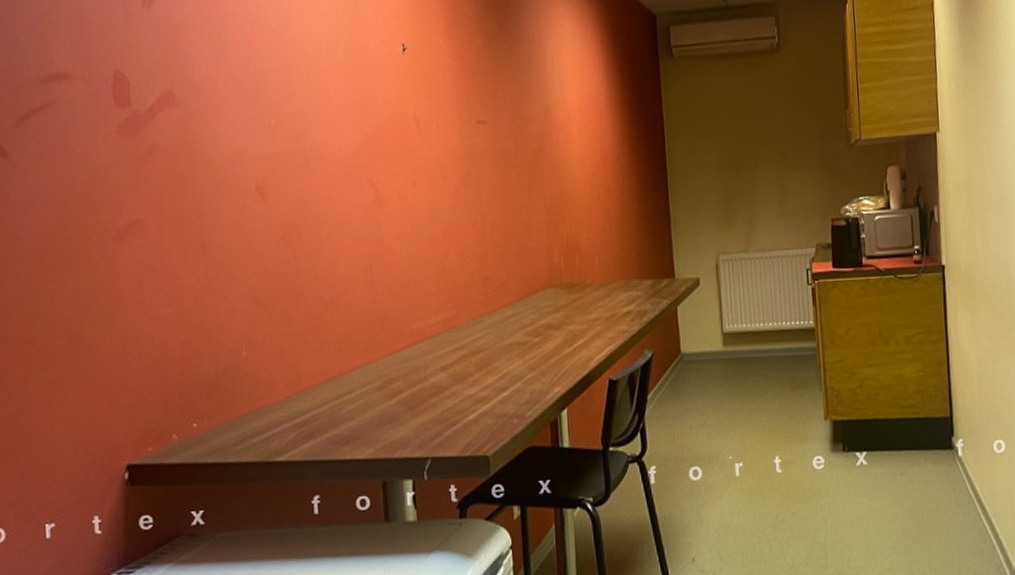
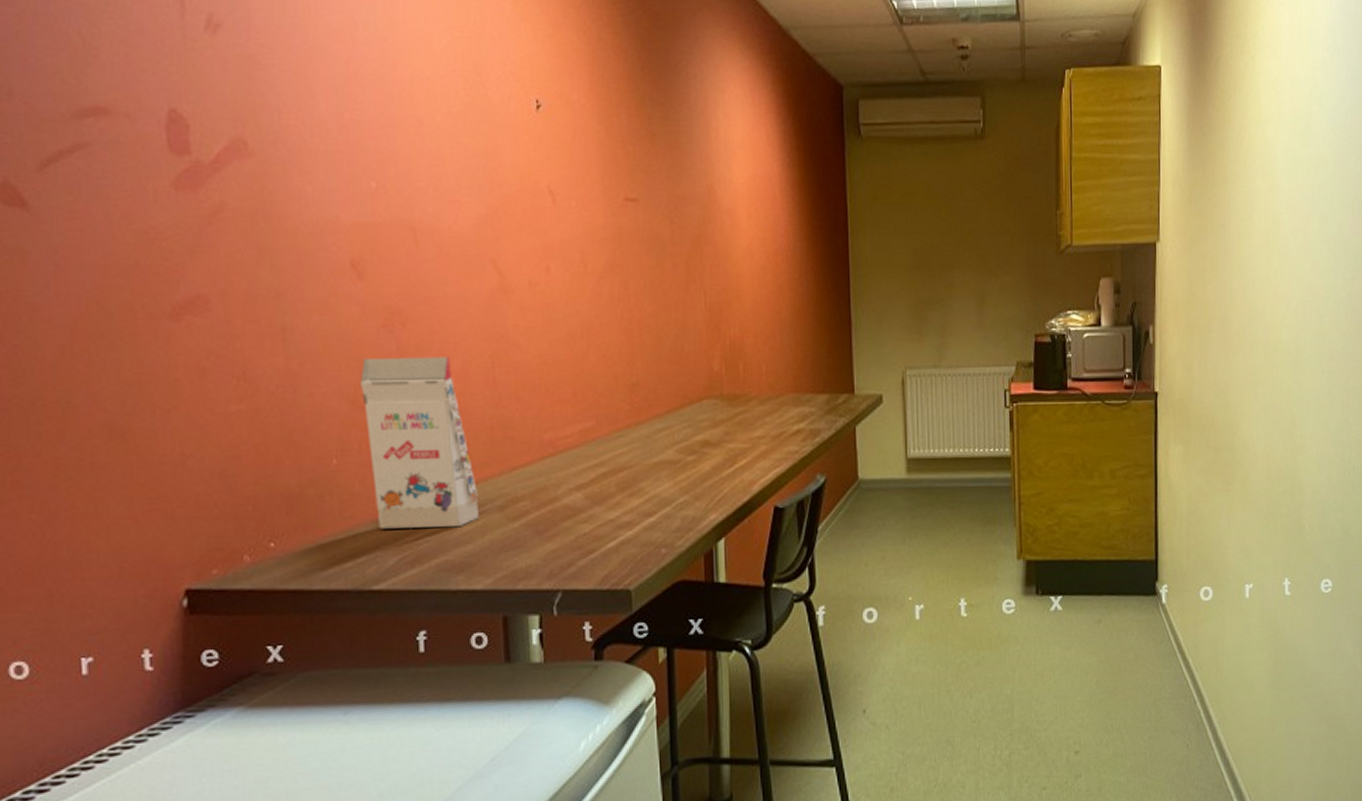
gift box: none [264,261,361,409] -> present [360,356,479,529]

